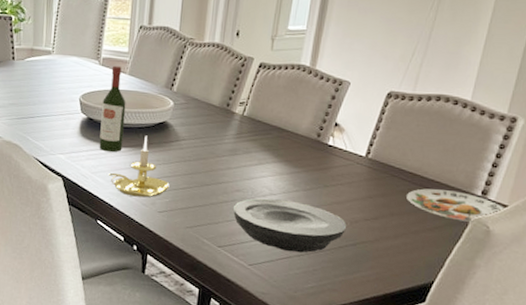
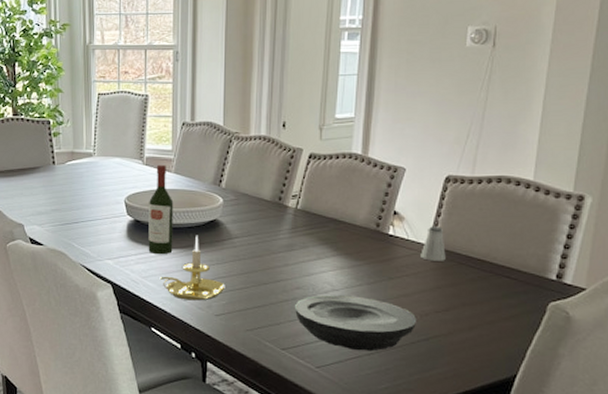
saltshaker: none [356,139,381,173] -> present [420,226,446,261]
plate: present [407,188,504,222] -> none [477,275,582,308]

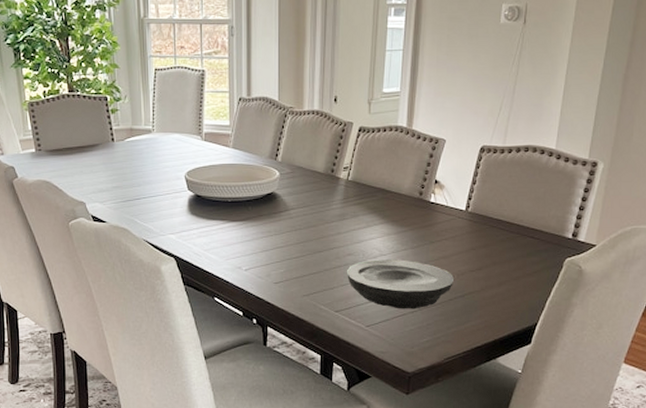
wine bottle: present [148,164,174,255] -> none [209,140,233,228]
candle holder: present [159,235,225,301] -> none [221,208,283,270]
saltshaker: present [420,226,446,261] -> none [458,193,480,225]

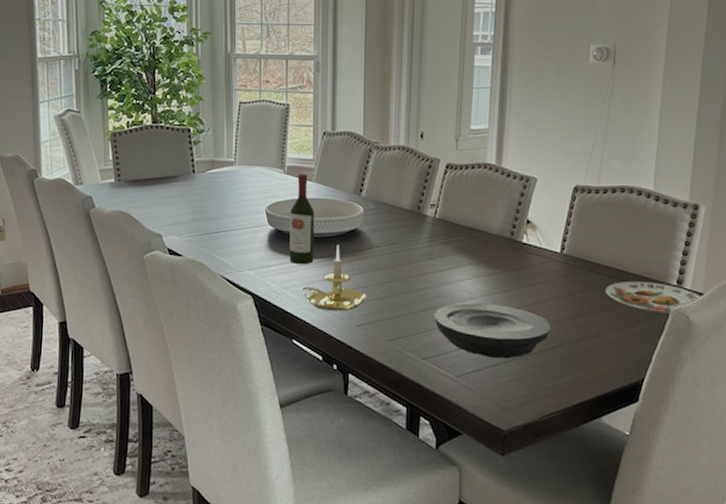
wine bottle: none [209,140,233,228] -> present [289,174,315,265]
candle holder: none [221,208,283,270] -> present [301,244,366,311]
plate: none [506,236,593,264] -> present [606,282,700,313]

